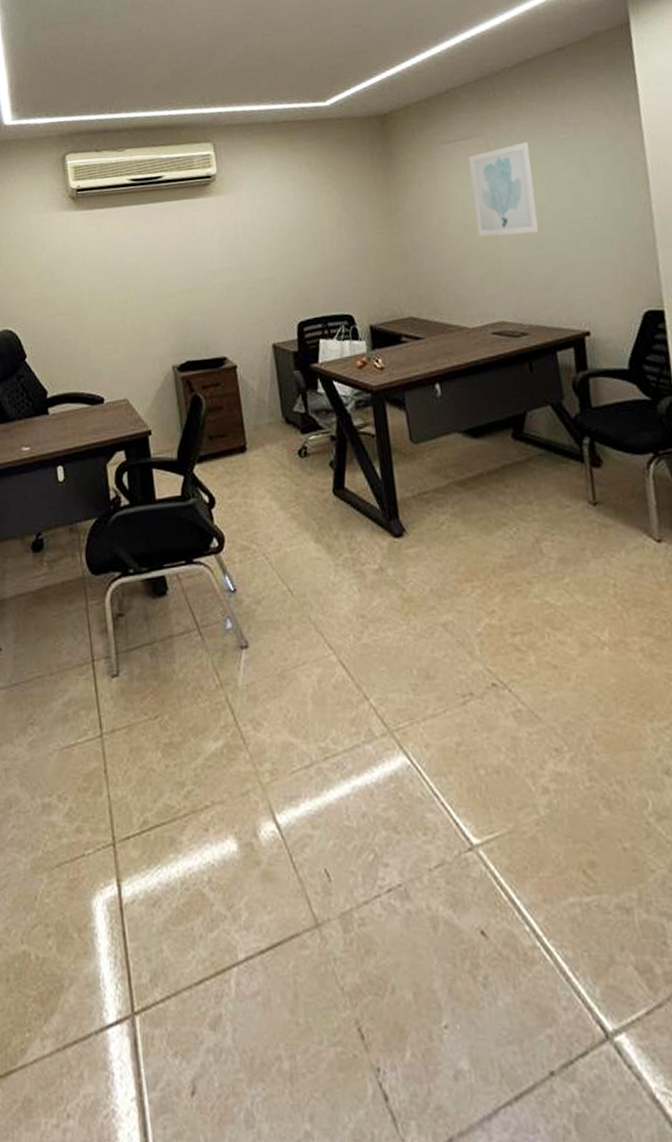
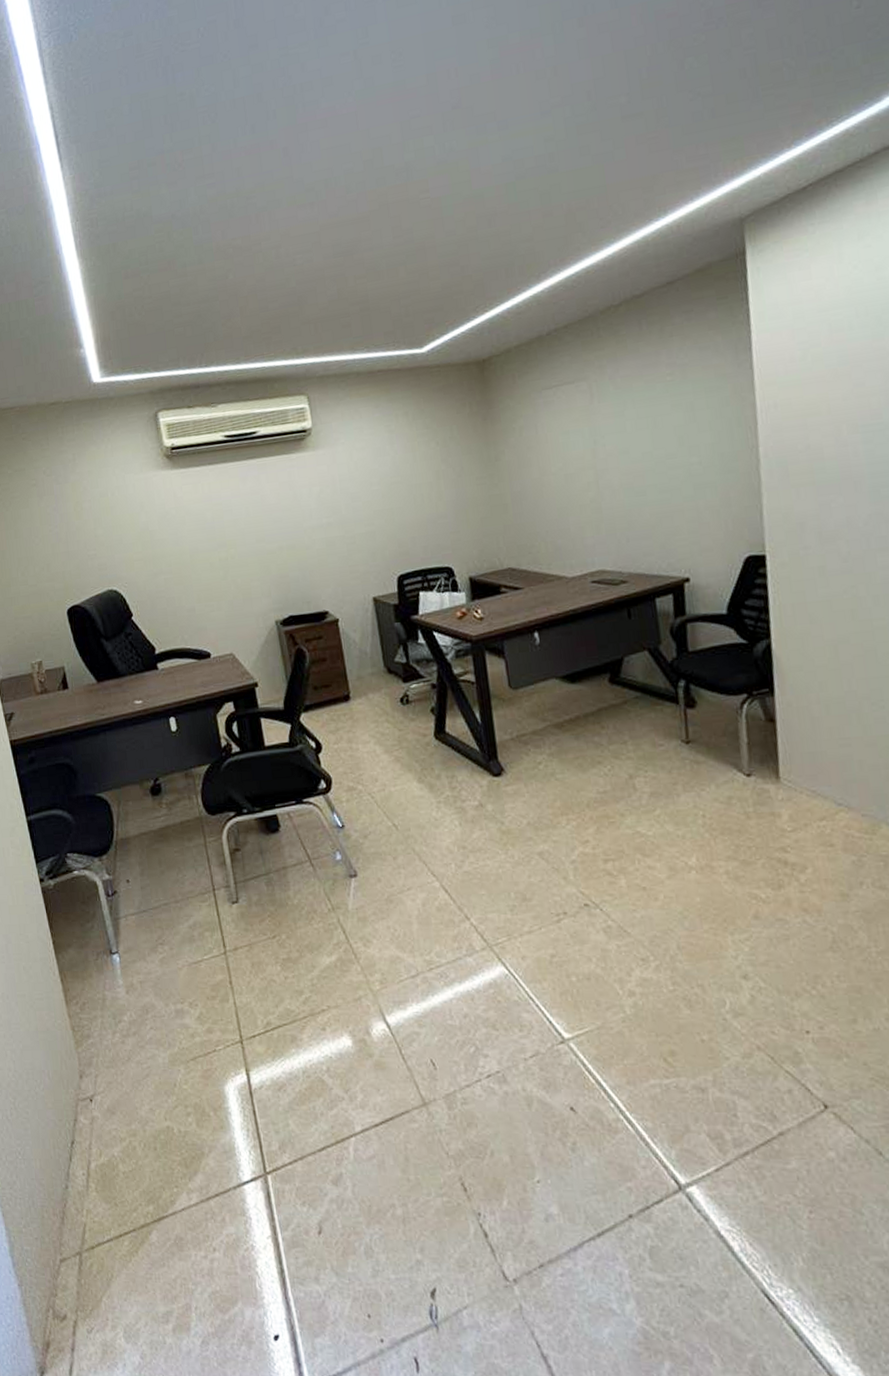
wall art: present [468,142,539,237] -> none [570,385,642,486]

